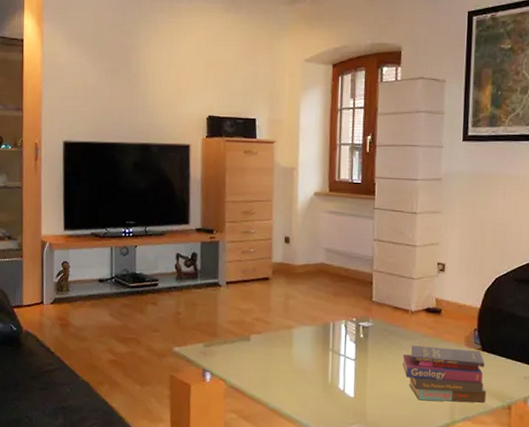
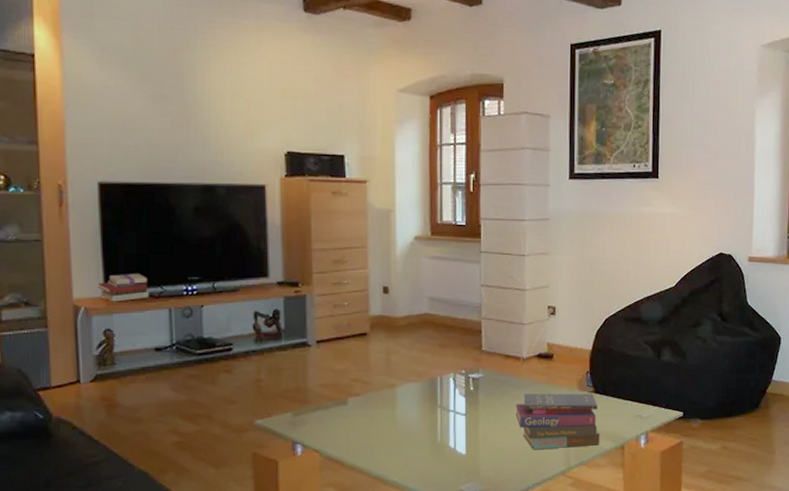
books: none [60,216,97,240] -> present [98,273,150,302]

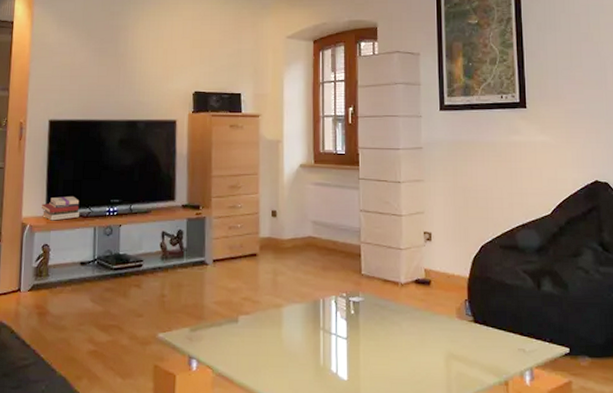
books: present [515,393,600,450] -> none [395,320,482,381]

